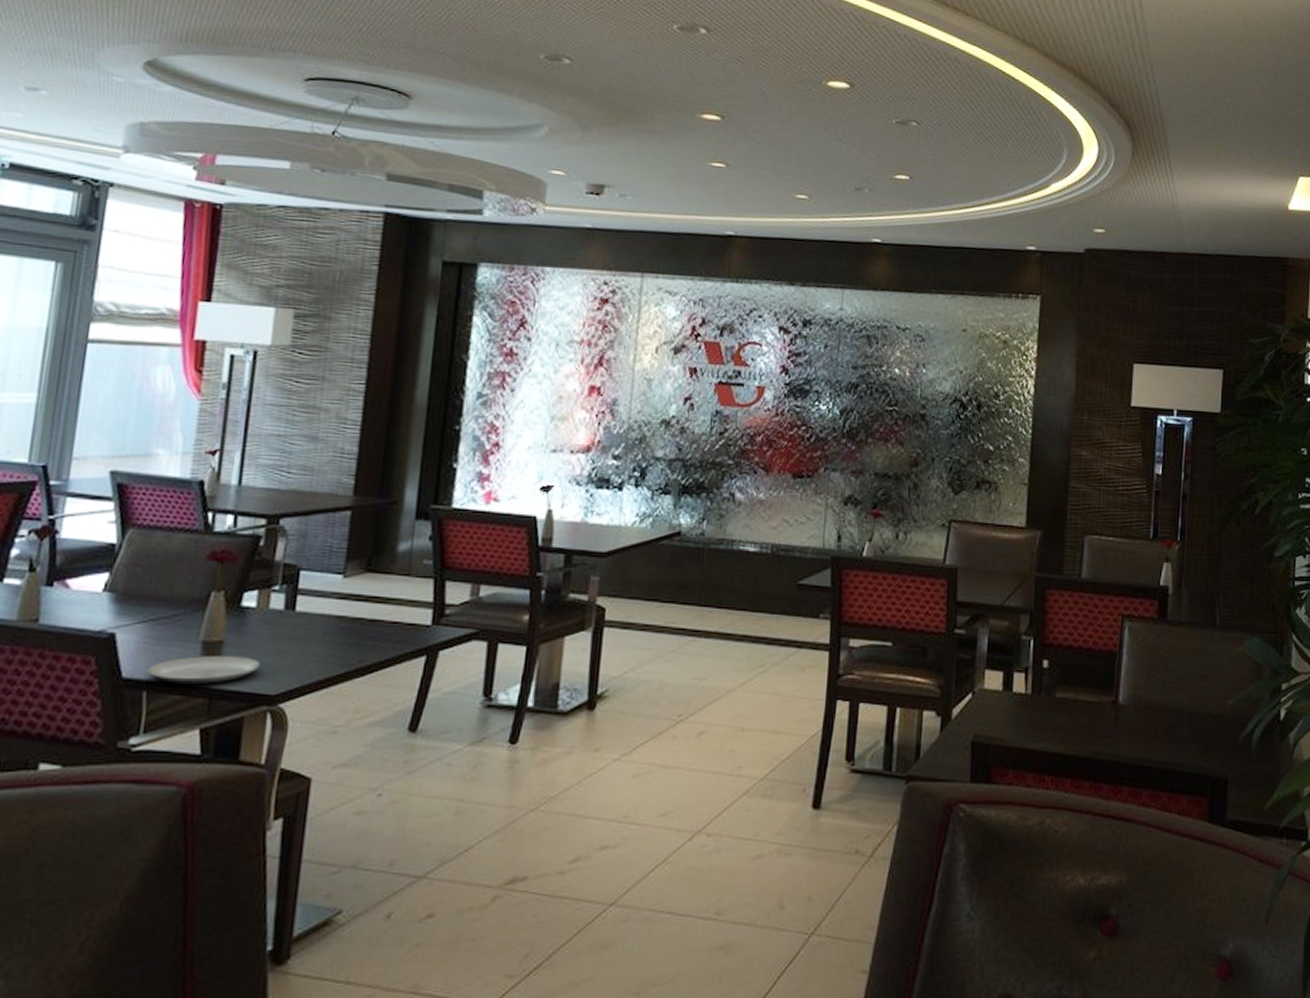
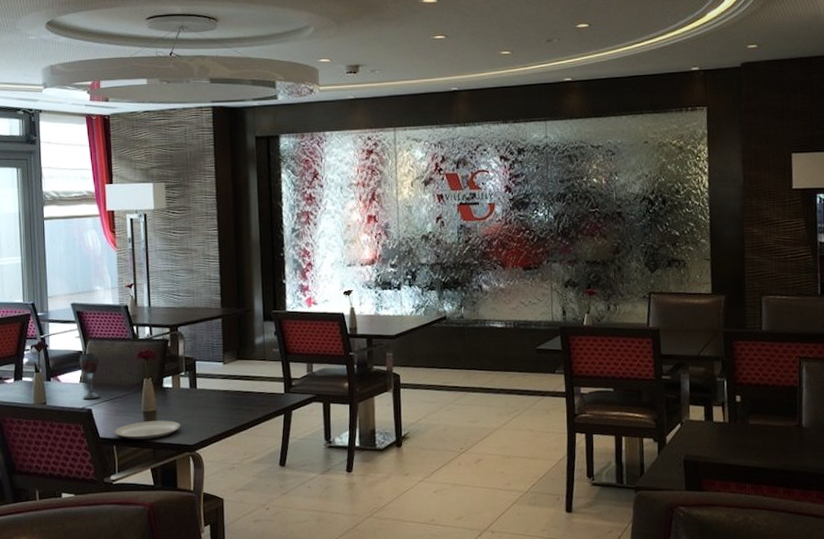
cup: none [102,547,142,619] -> present [79,352,101,400]

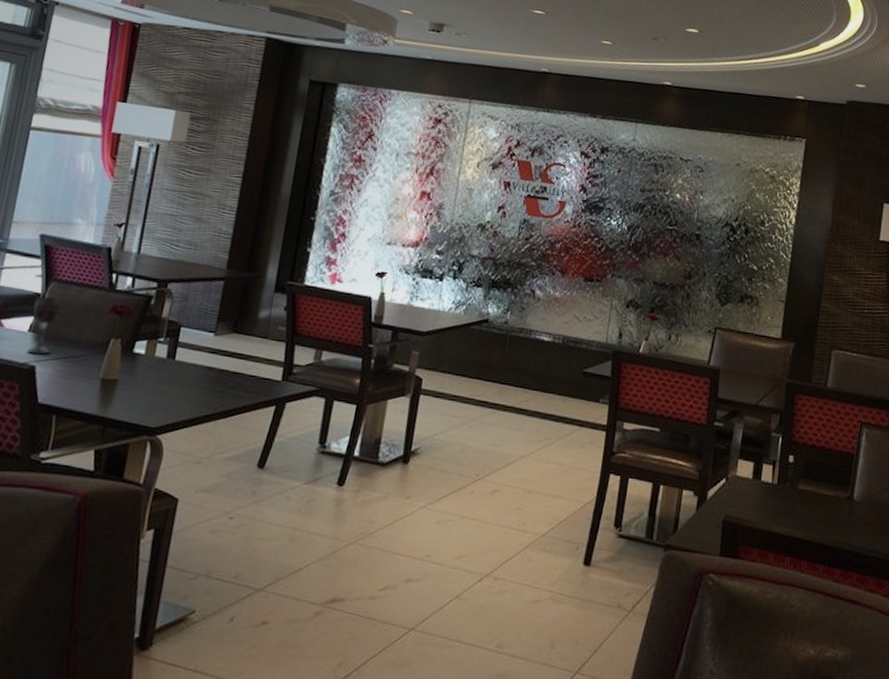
plate: present [114,420,181,440] -> none [57,390,146,414]

